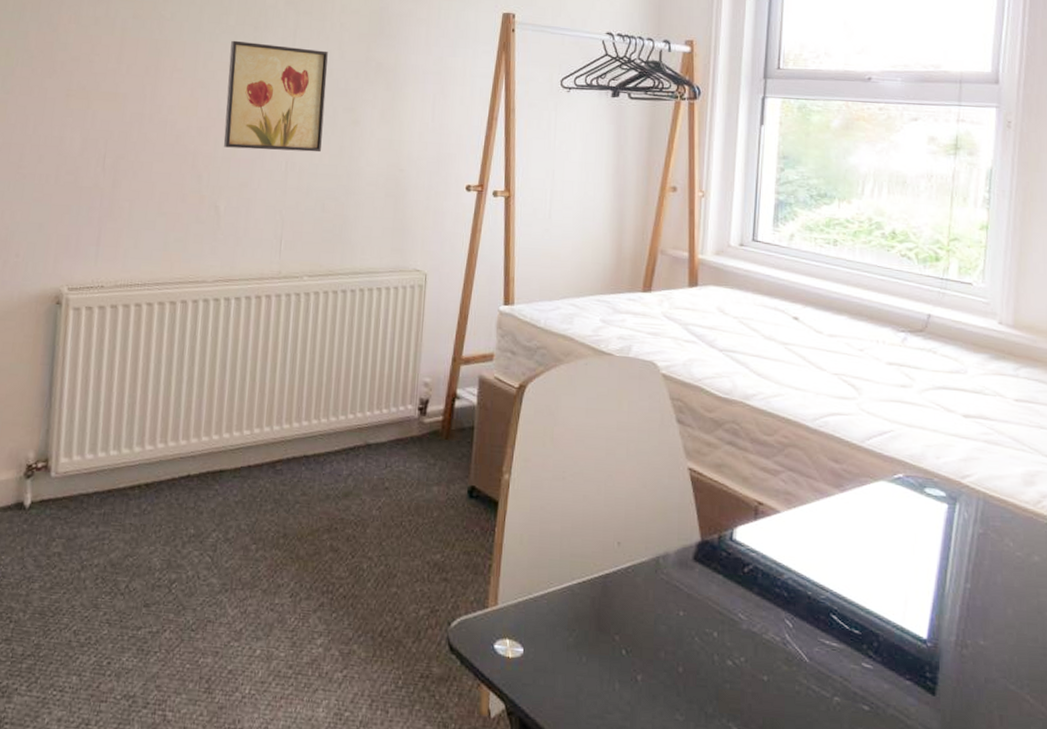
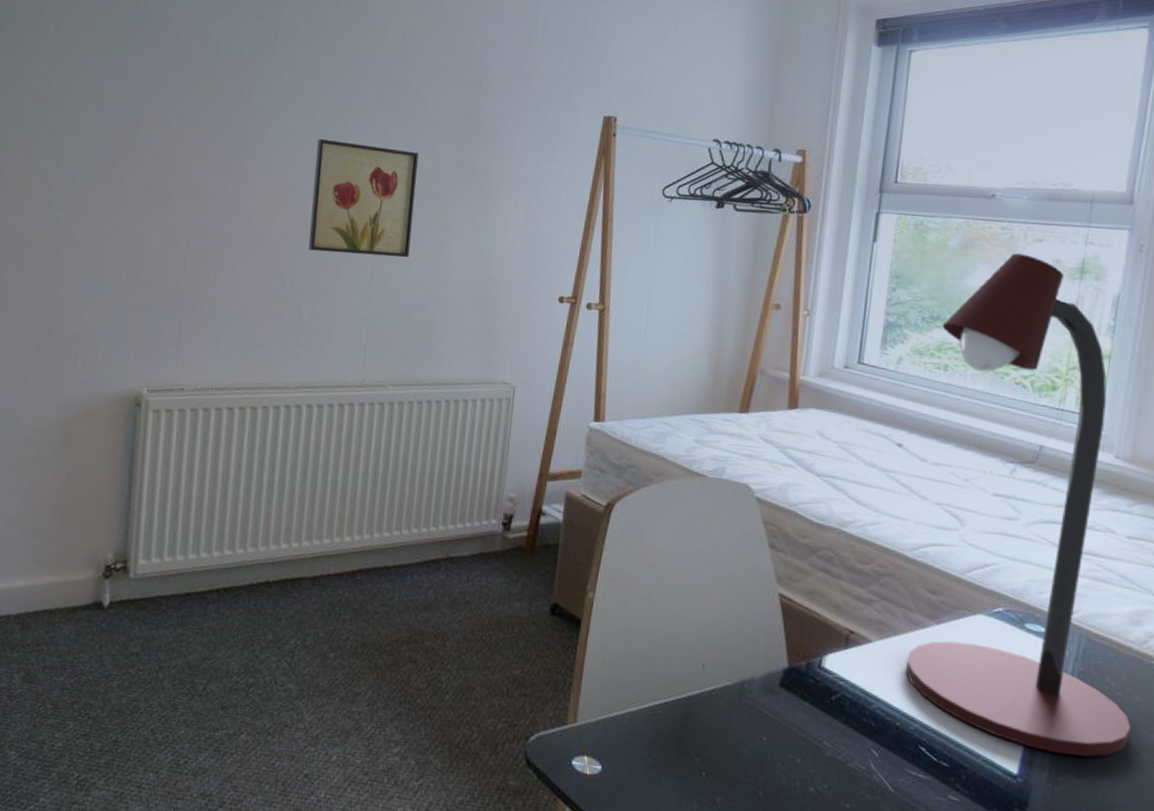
desk lamp: none [814,132,1032,618] -> present [906,253,1131,757]

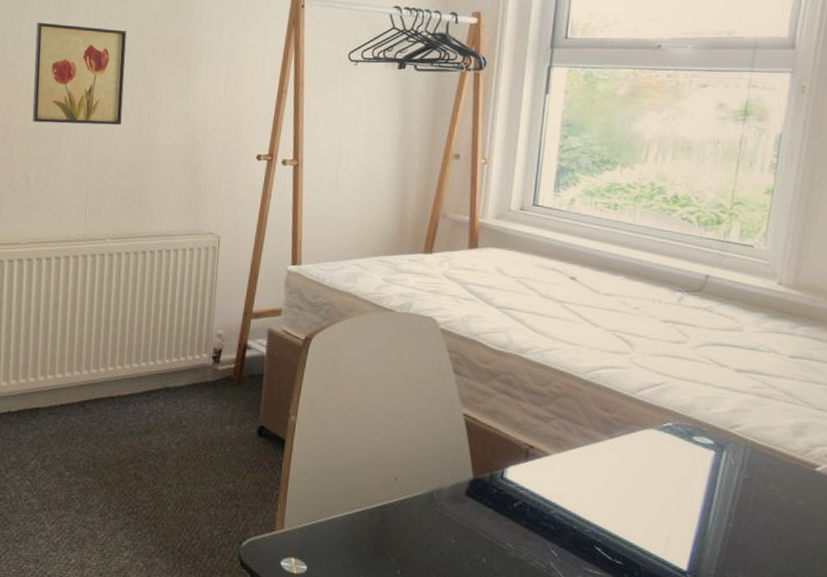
desk lamp: present [906,253,1131,757] -> none [582,99,794,555]

